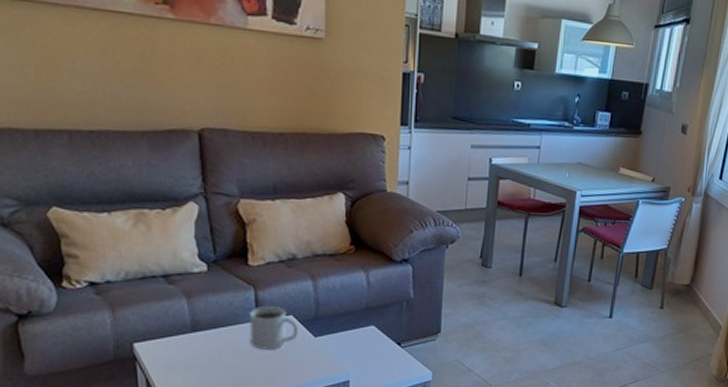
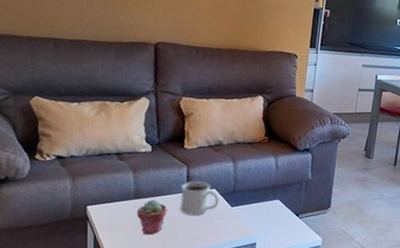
potted succulent: none [197,332,234,376] -> present [137,199,167,235]

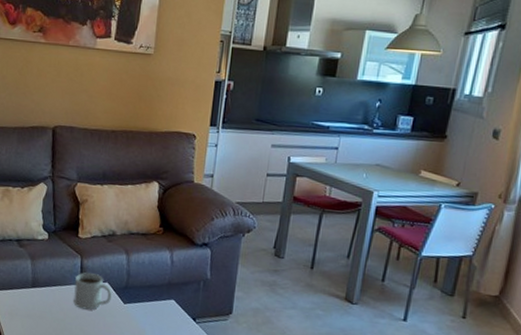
potted succulent: present [137,199,167,235] -> none [34,289,62,326]

